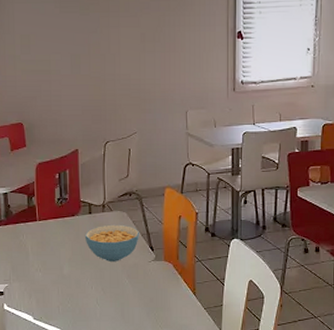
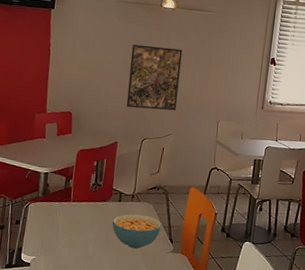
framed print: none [79,35,137,109] -> present [126,44,183,111]

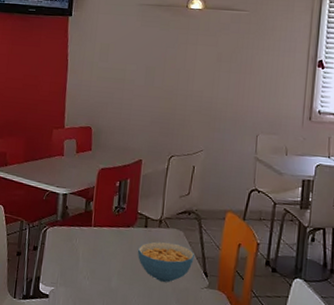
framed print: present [126,44,183,111] -> none [150,50,213,124]

